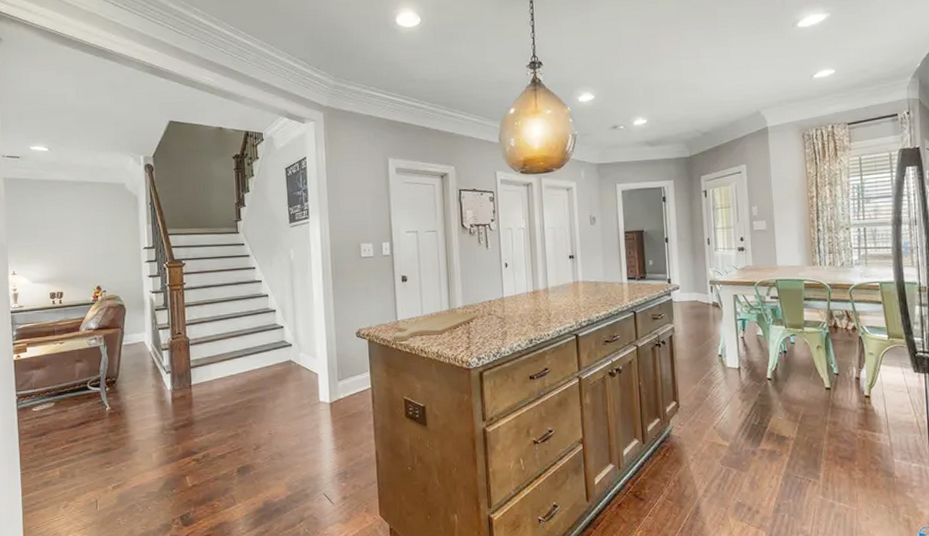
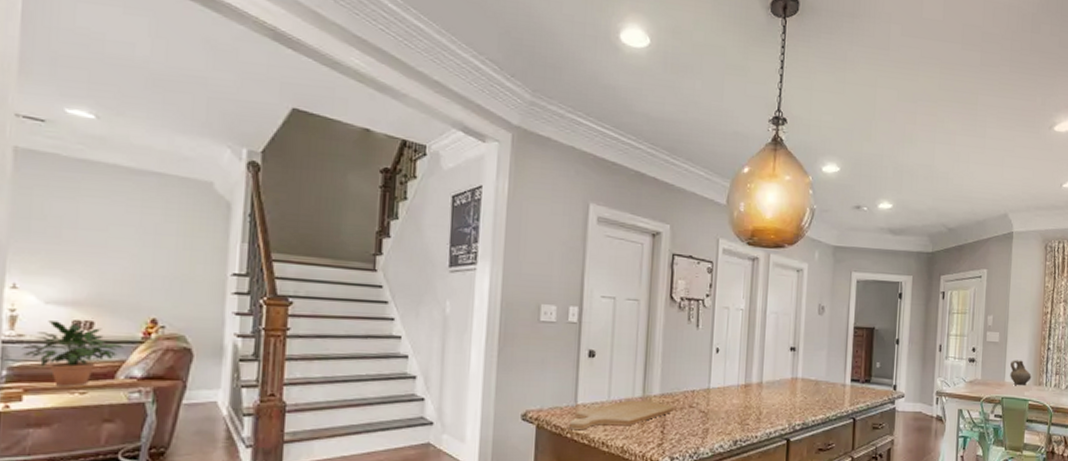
potted plant: none [22,294,83,341] -> present [21,320,124,388]
ceramic jug: none [781,244,804,268] -> present [1010,360,1032,387]

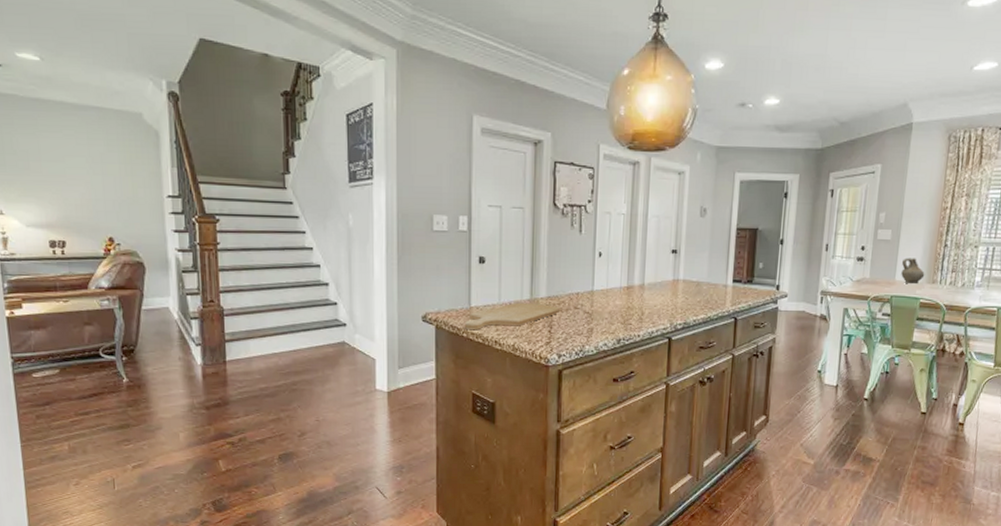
potted plant: present [21,320,124,388] -> none [15,241,91,297]

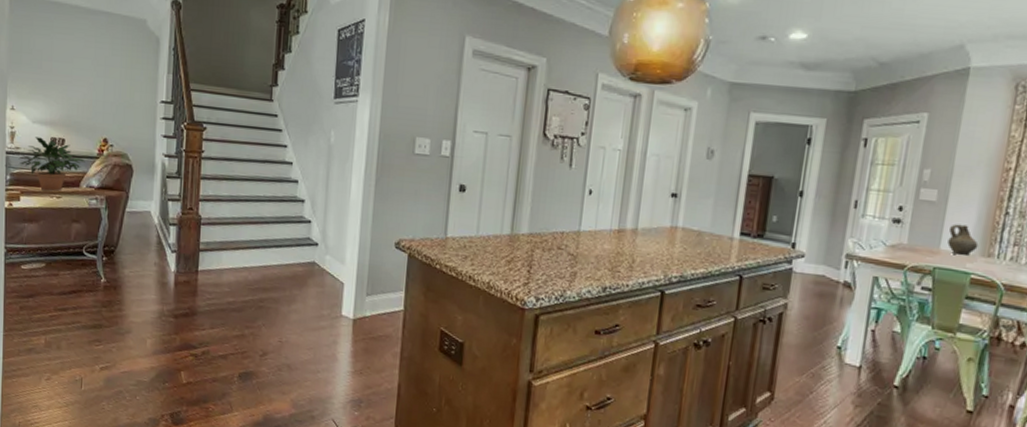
potted plant: none [15,241,91,297] -> present [18,137,85,193]
chopping board: present [464,302,561,331] -> none [437,237,543,263]

